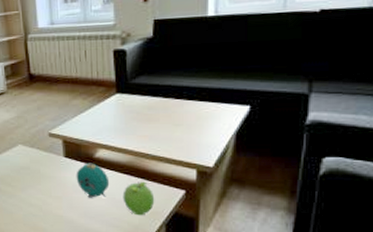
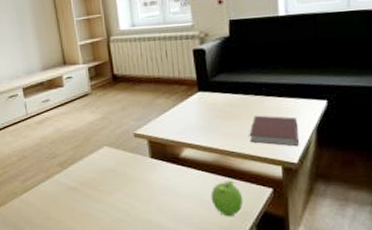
alarm clock: present [76,163,110,198] -> none [162,163,197,200]
notebook: none [166,119,216,151] -> present [249,115,299,147]

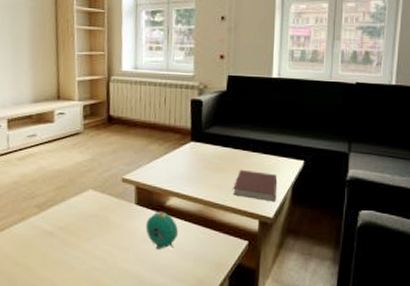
alarm clock: none [162,163,197,200] -> present [145,211,179,249]
fruit: present [210,180,244,217] -> none [190,231,221,268]

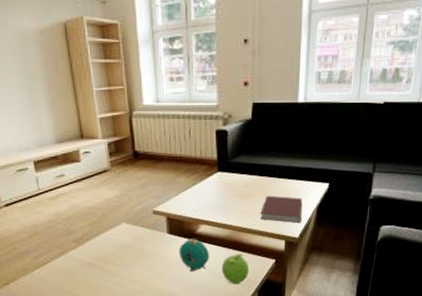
fruit: none [190,231,221,268] -> present [221,253,250,285]

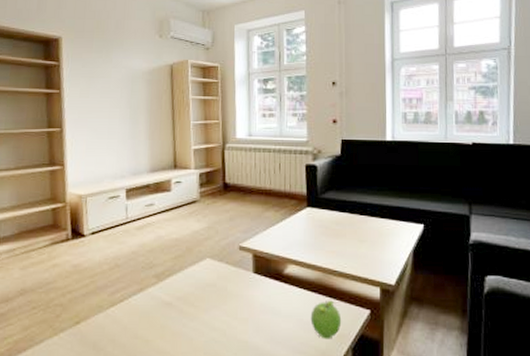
alarm clock: present [179,238,210,272] -> none [264,279,298,320]
notebook: present [260,195,302,224] -> none [352,235,397,269]

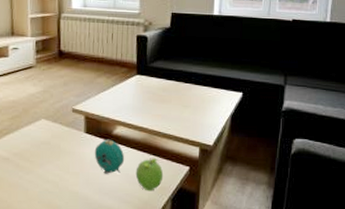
alarm clock: none [264,279,298,320] -> present [94,139,125,174]

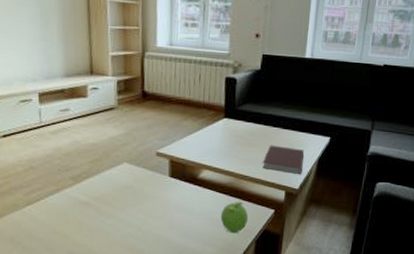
alarm clock: present [94,139,125,174] -> none [178,183,210,217]
notebook: none [176,101,216,131] -> present [262,145,304,175]

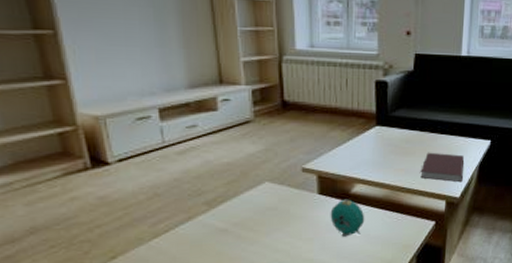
alarm clock: none [178,183,210,217] -> present [330,199,365,237]
fruit: present [220,201,249,234] -> none [377,215,408,251]

